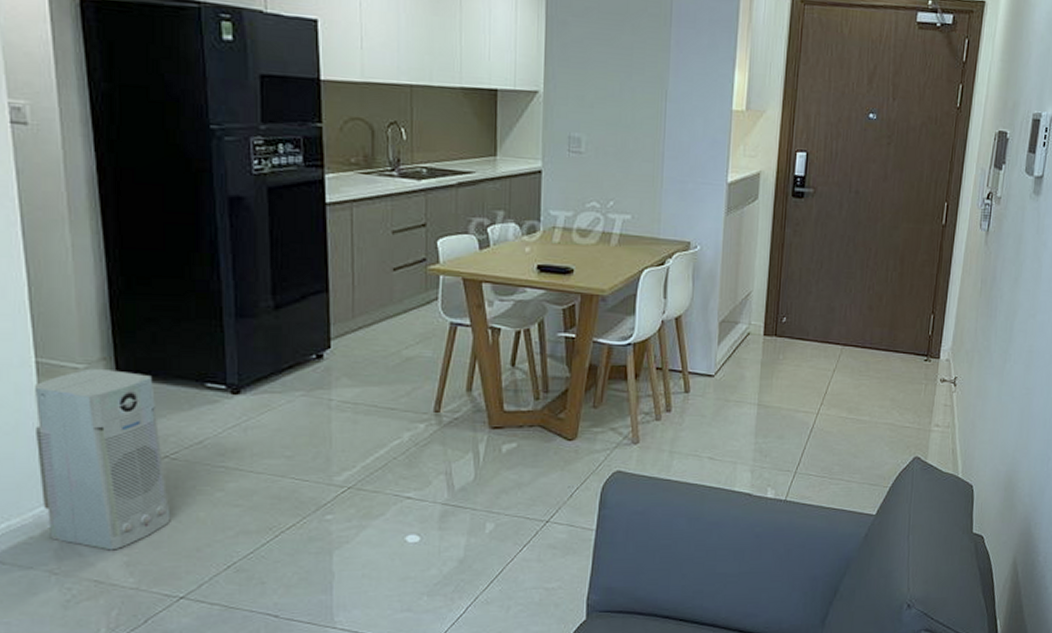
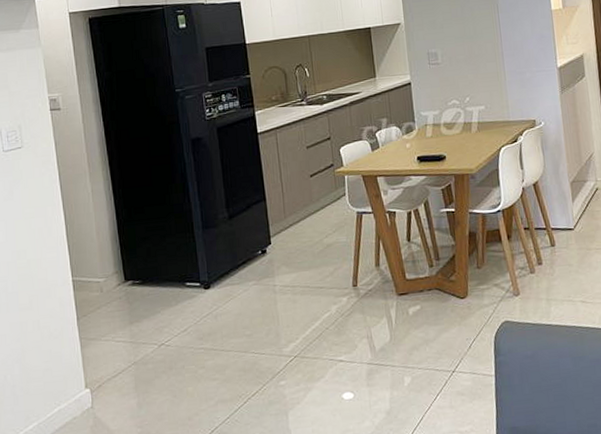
air purifier: present [33,368,171,551] -> none [72,279,169,424]

